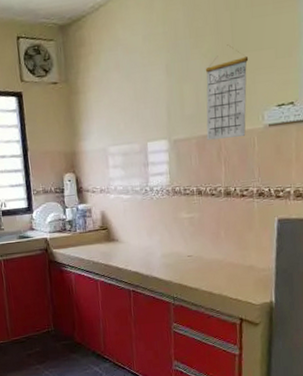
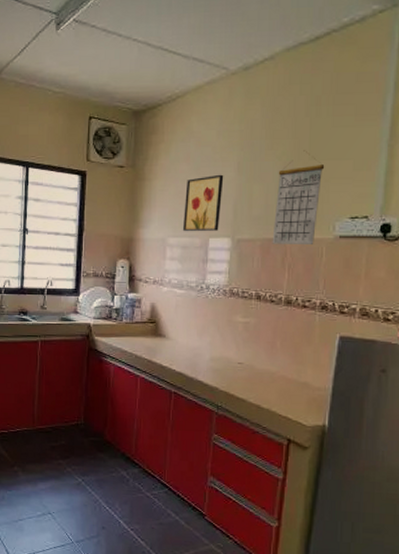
wall art: none [119,78,156,140] -> present [182,174,224,232]

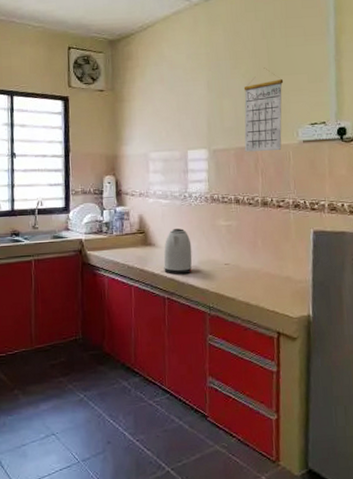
kettle: none [173,321,204,370] -> present [164,228,192,275]
wall art: present [182,174,224,232] -> none [162,92,196,147]

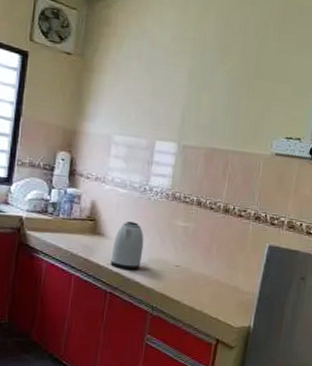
calendar: present [243,67,284,152] -> none [215,68,268,158]

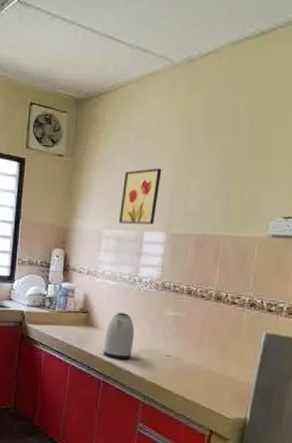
wall art: none [129,78,175,134] -> present [118,168,162,225]

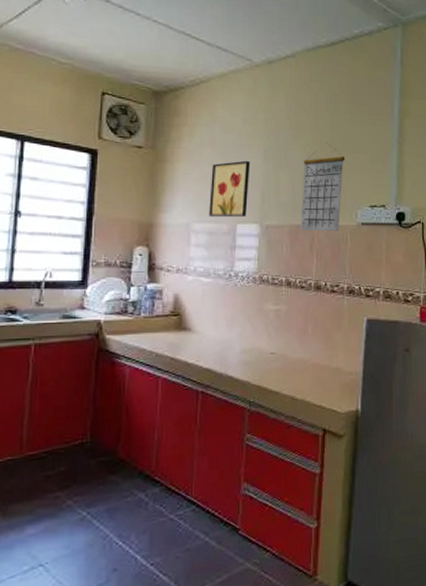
kettle: present [103,313,135,361] -> none [200,312,234,365]
calendar: none [205,147,262,242] -> present [300,142,345,231]

